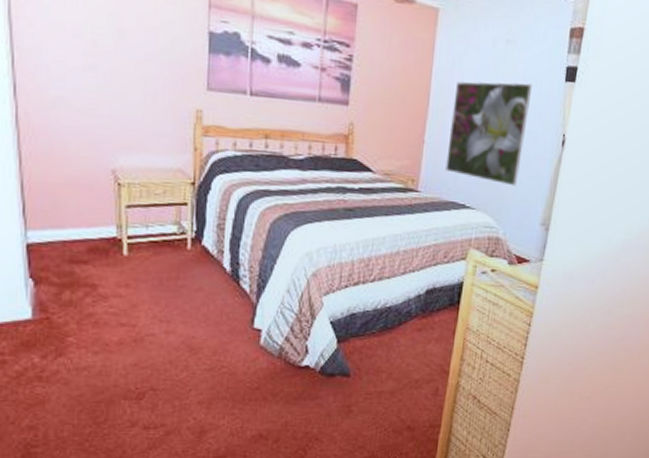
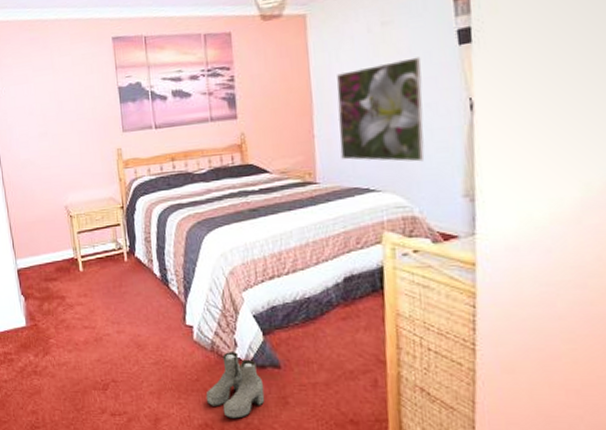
boots: none [264,359,330,428] -> present [205,352,265,419]

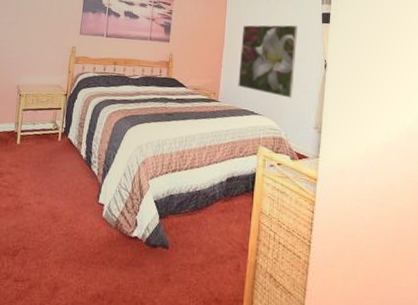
boots: present [205,352,265,419] -> none [102,230,153,292]

